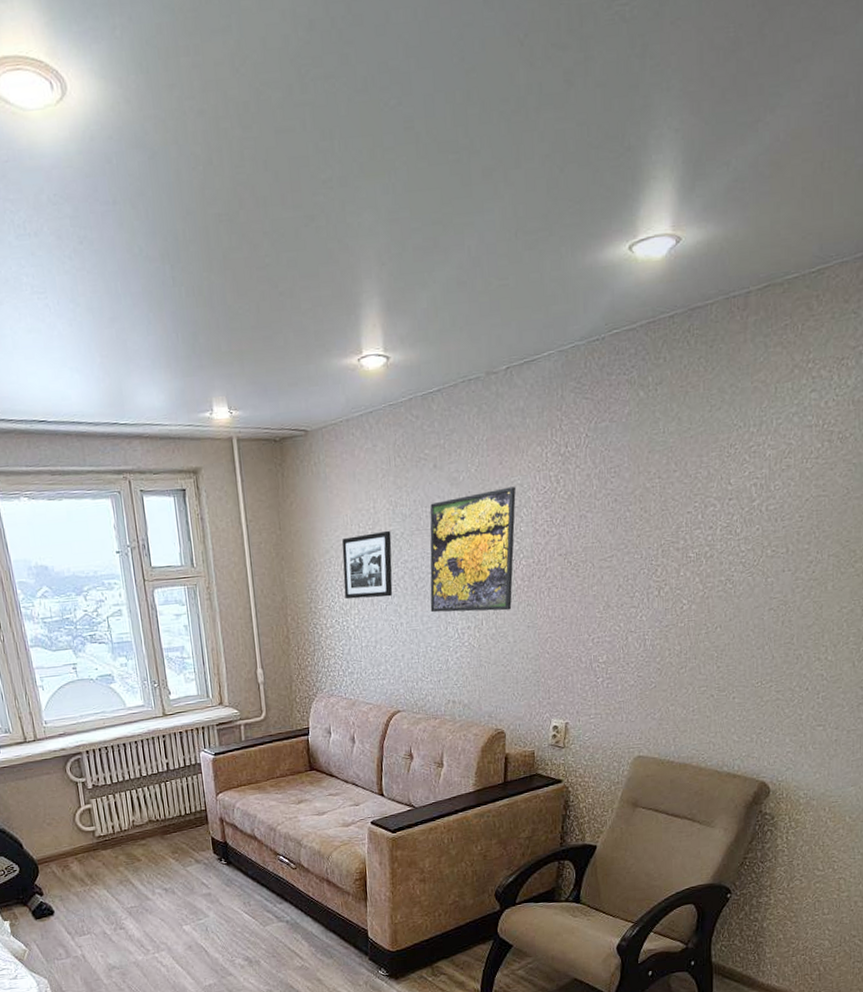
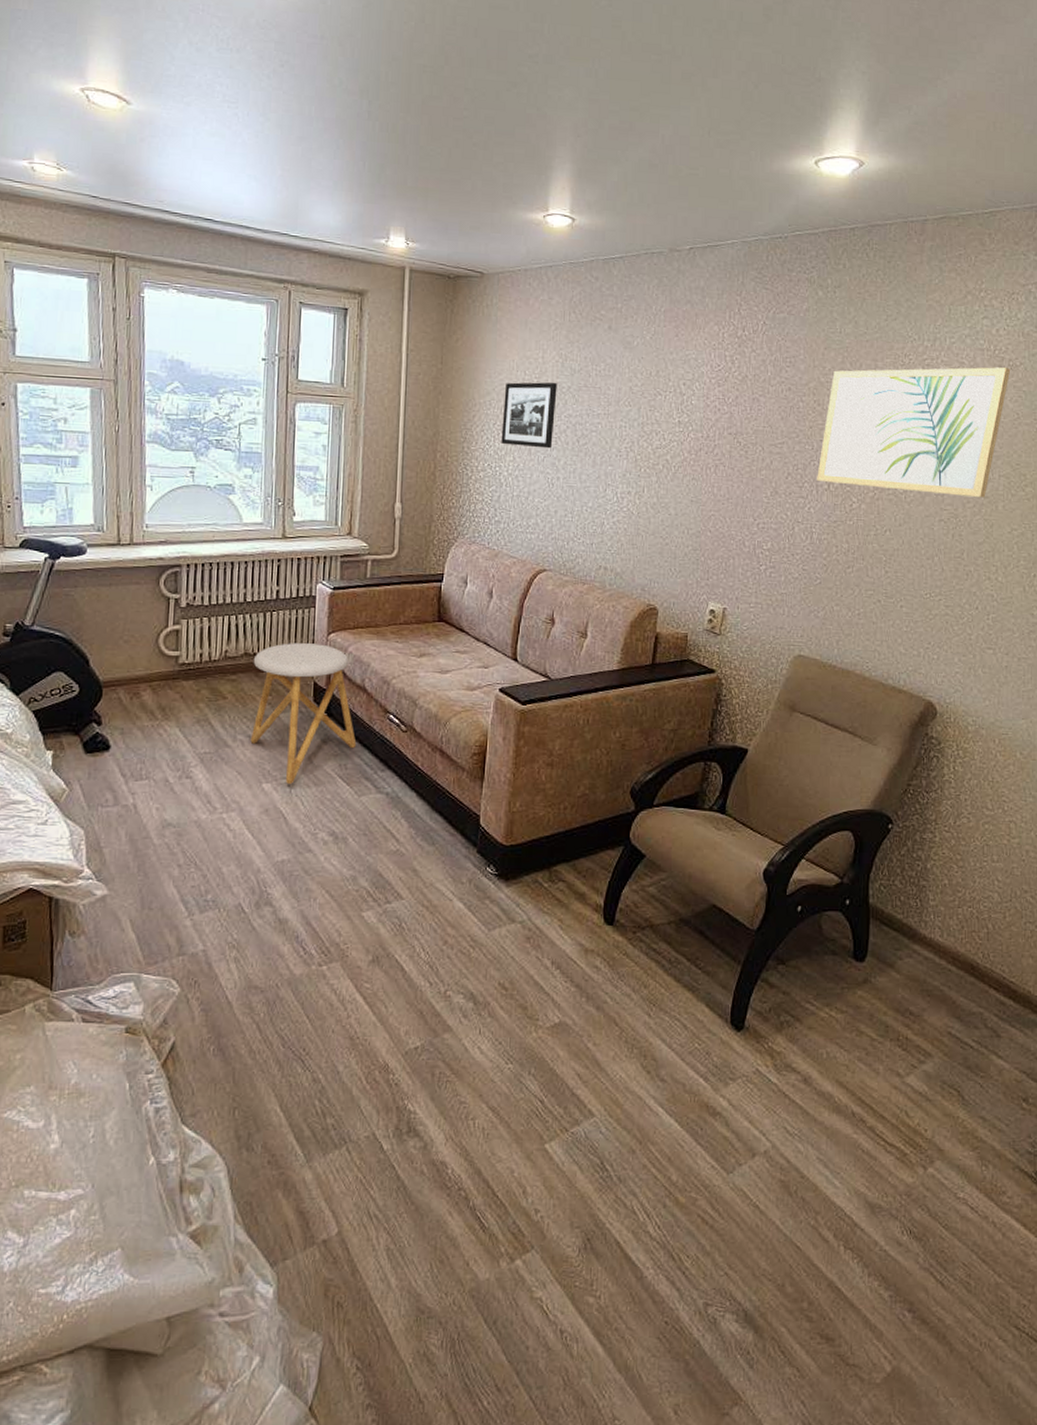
stool: none [157,804,256,925] -> present [250,643,357,785]
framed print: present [430,487,516,613] -> none [590,359,689,481]
wall art: none [647,441,840,589] -> present [817,367,1011,498]

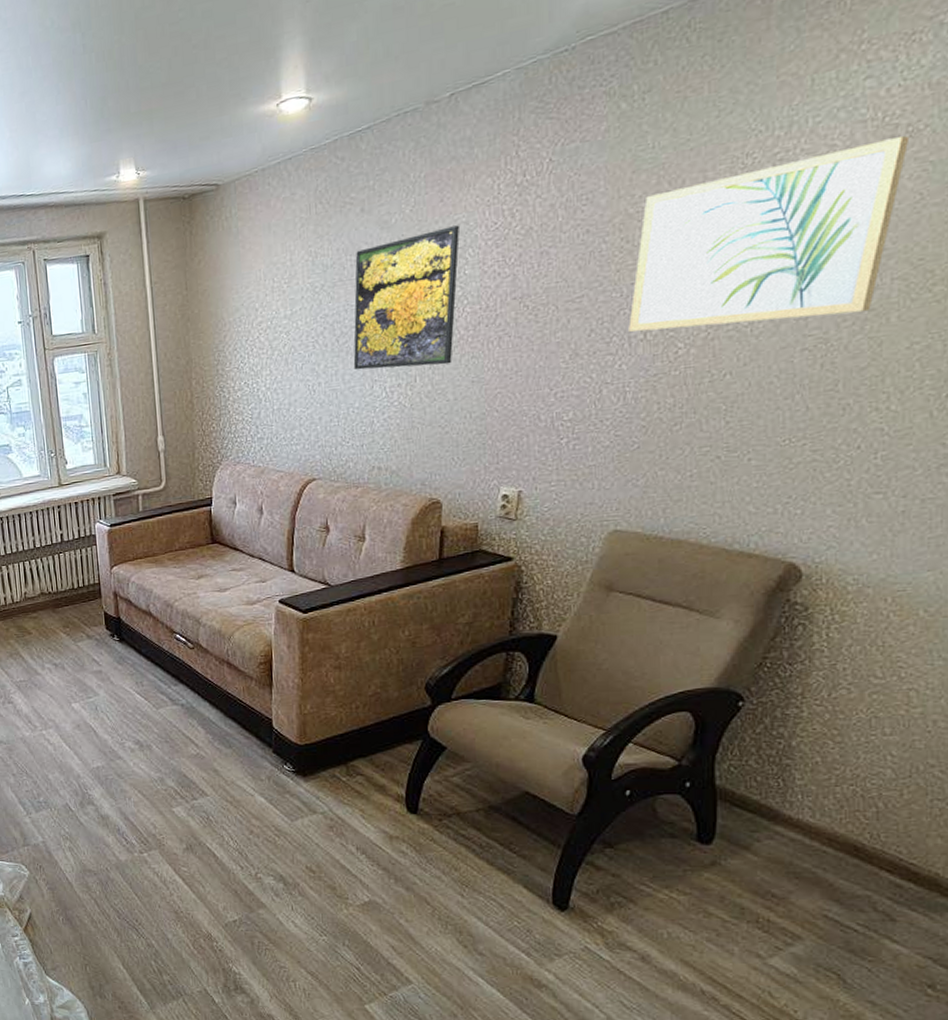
stool: present [250,643,357,785] -> none [49,577,149,703]
picture frame: present [501,382,557,449] -> none [253,283,310,360]
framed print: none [590,359,689,481] -> present [353,225,460,370]

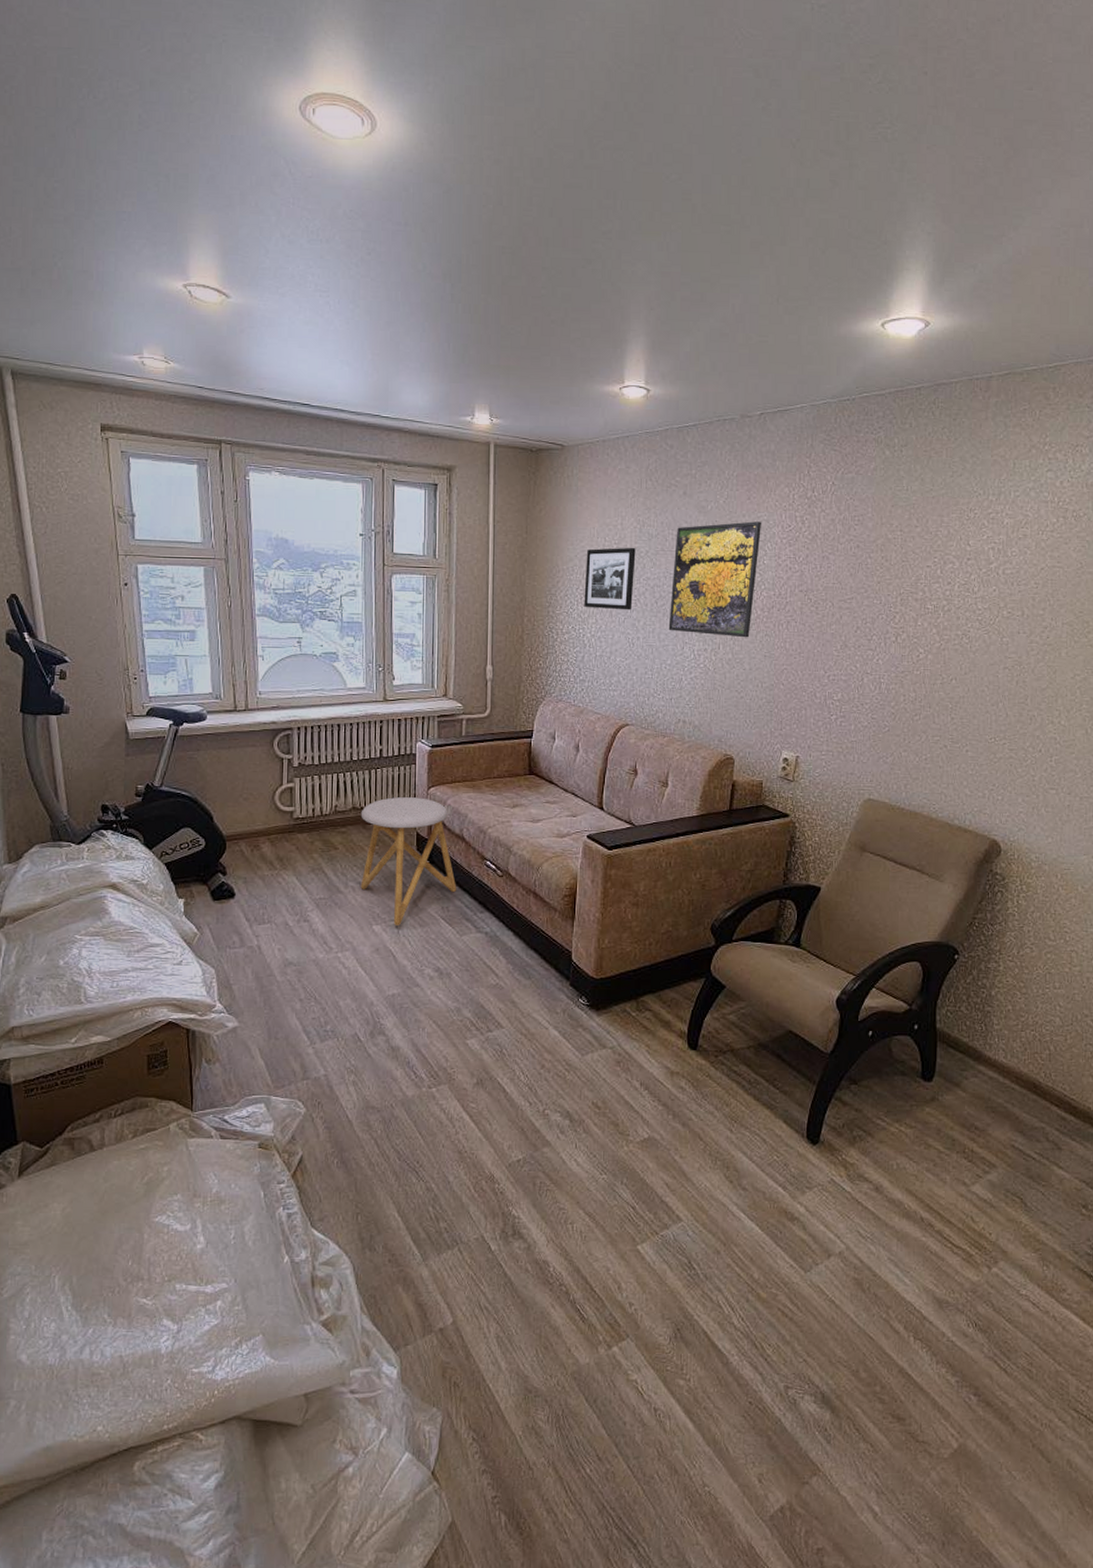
stool: none [49,577,149,703] -> present [360,797,457,927]
picture frame: none [253,283,310,360] -> present [584,547,636,610]
wall art: present [629,135,910,332] -> none [885,518,1075,646]

